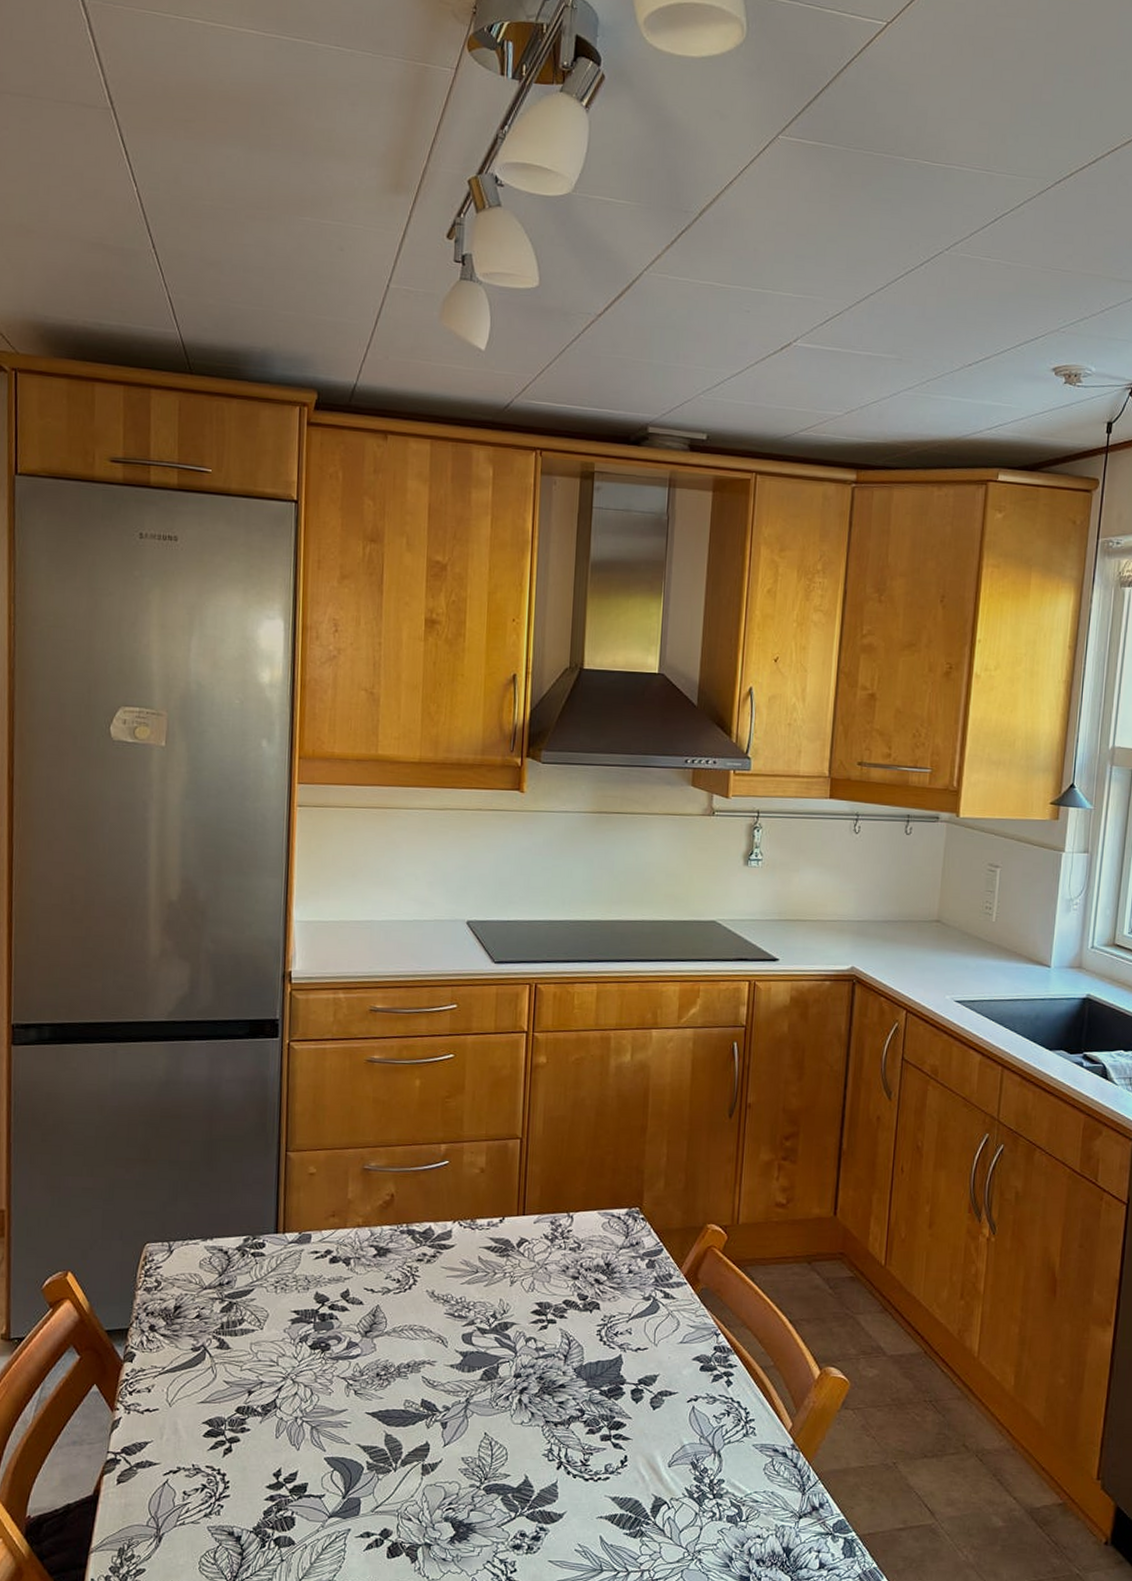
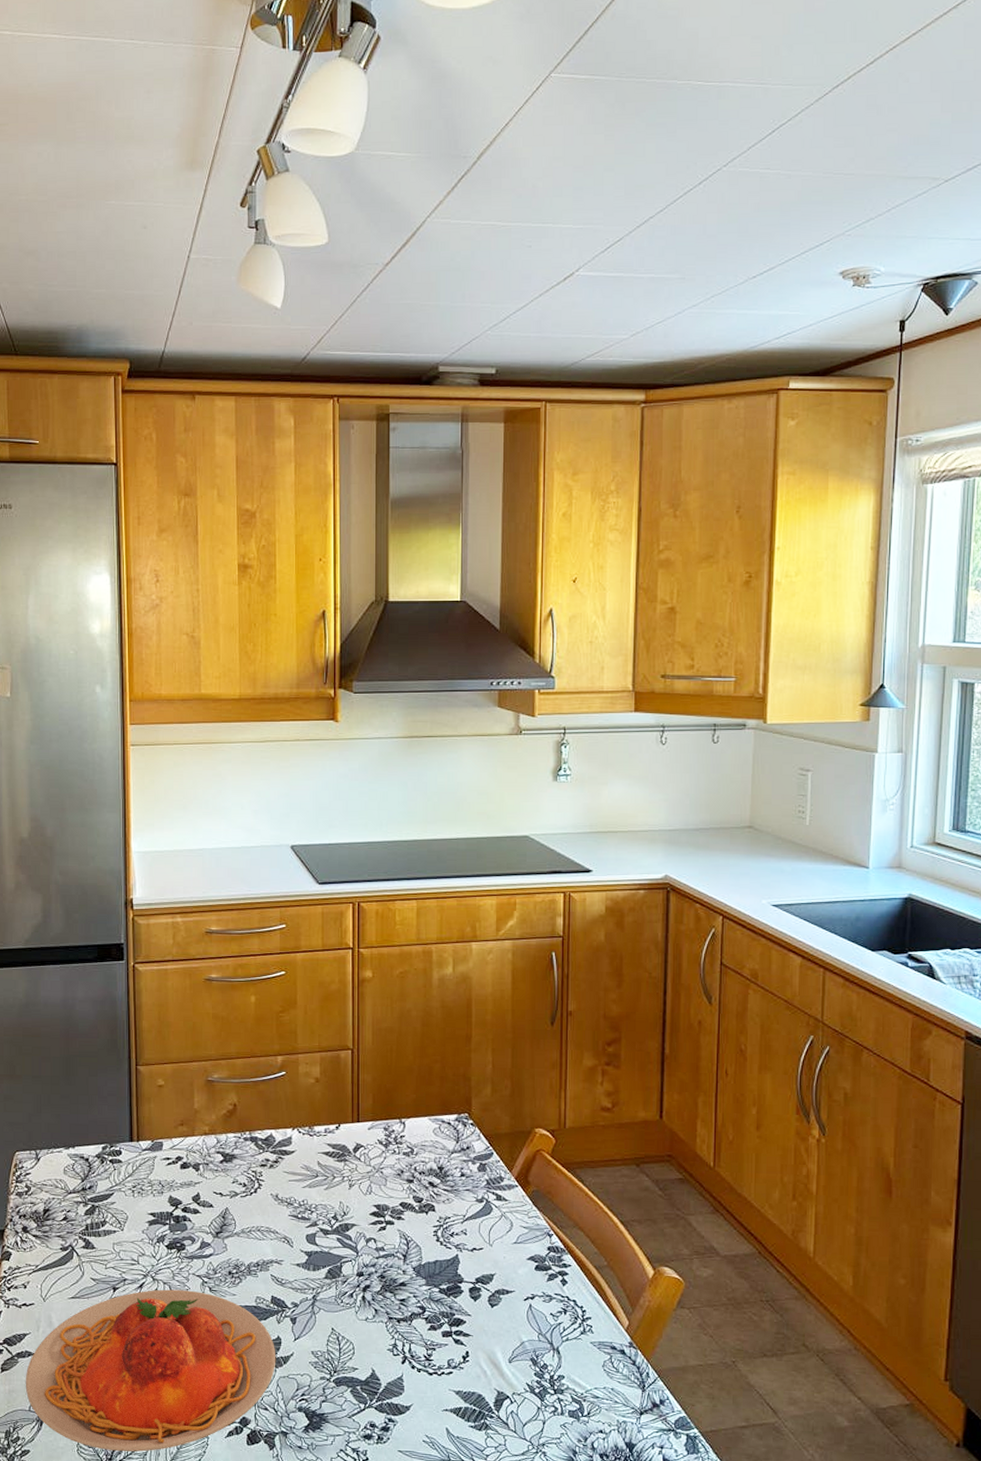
plate: none [143,1392,424,1568] -> present [25,1289,276,1452]

